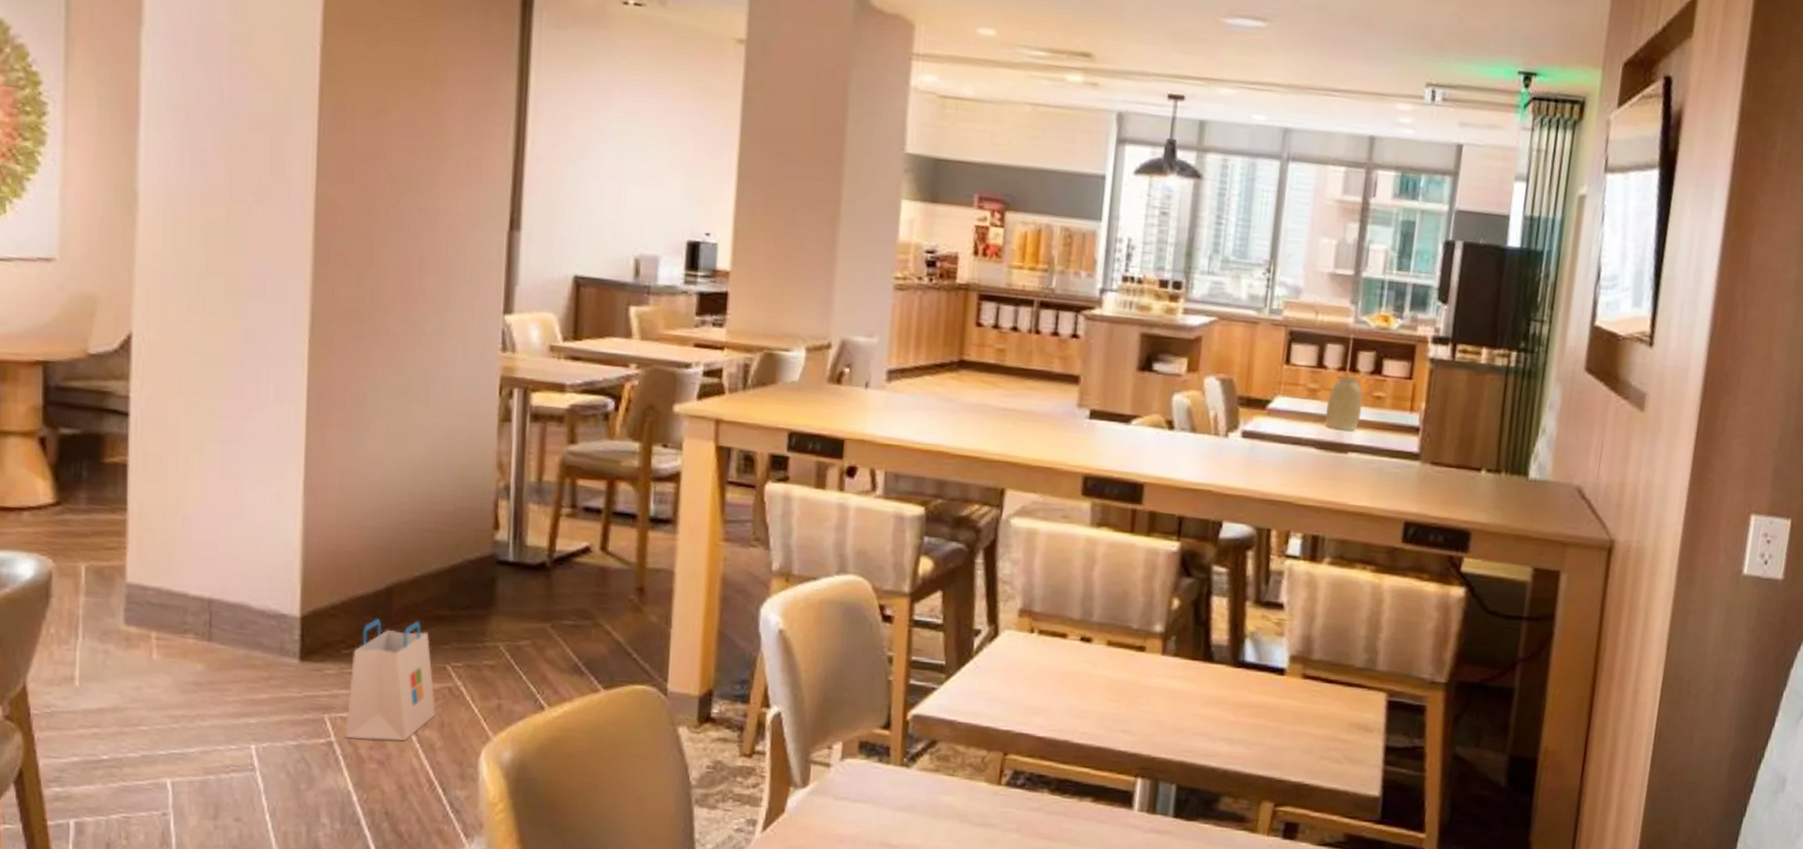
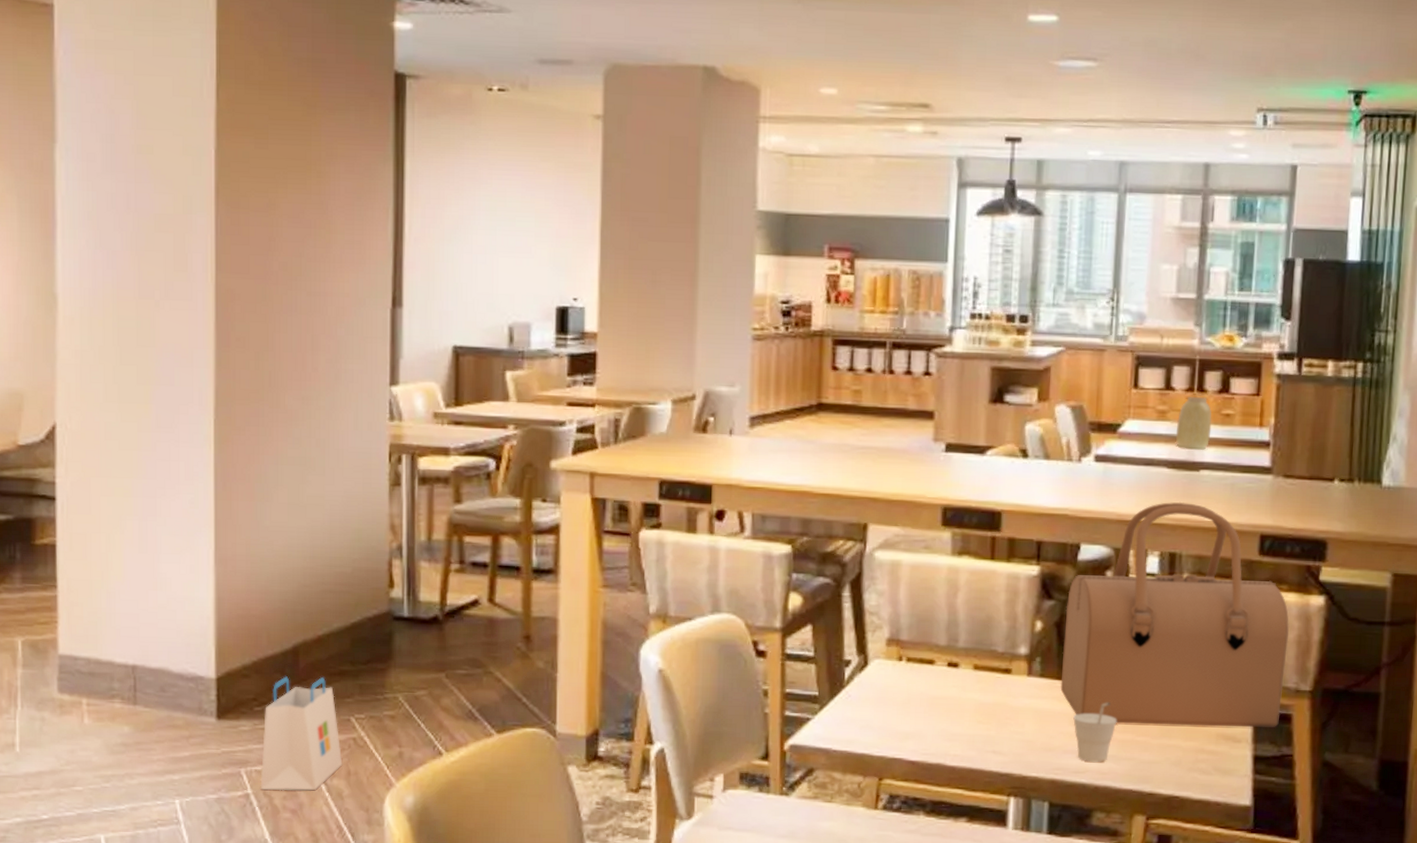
handbag: none [1194,483,1428,718] -> present [1060,501,1289,727]
cup: none [1206,685,1250,746] -> present [1073,702,1117,762]

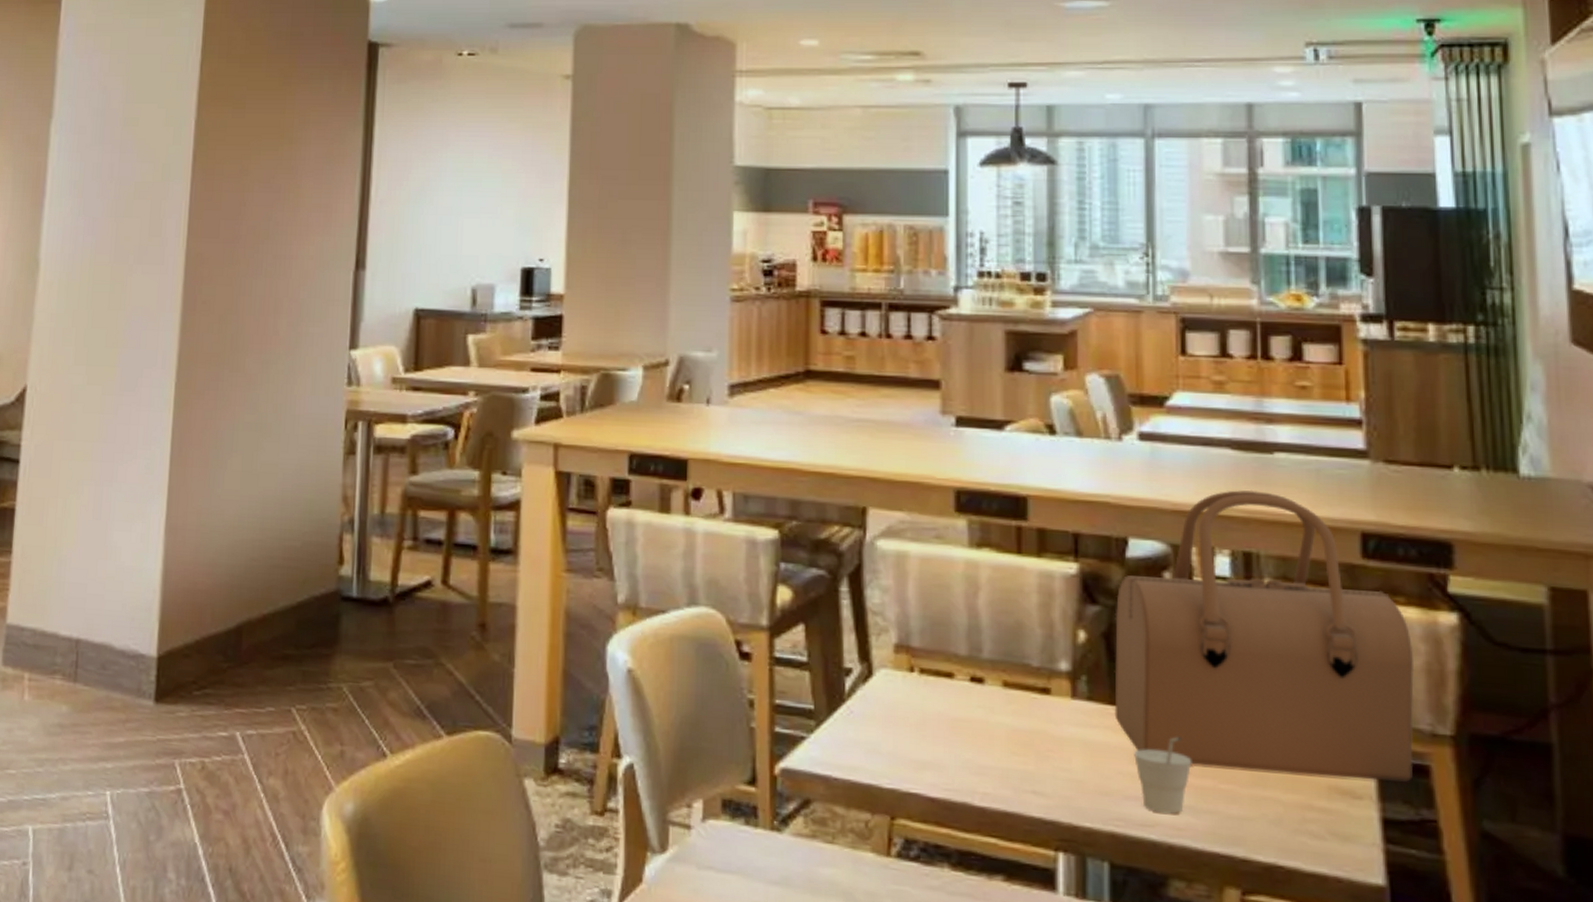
shopping bag: present [260,676,343,791] -> none [193,658,281,790]
vase: present [1175,396,1212,451] -> none [1238,365,1284,430]

